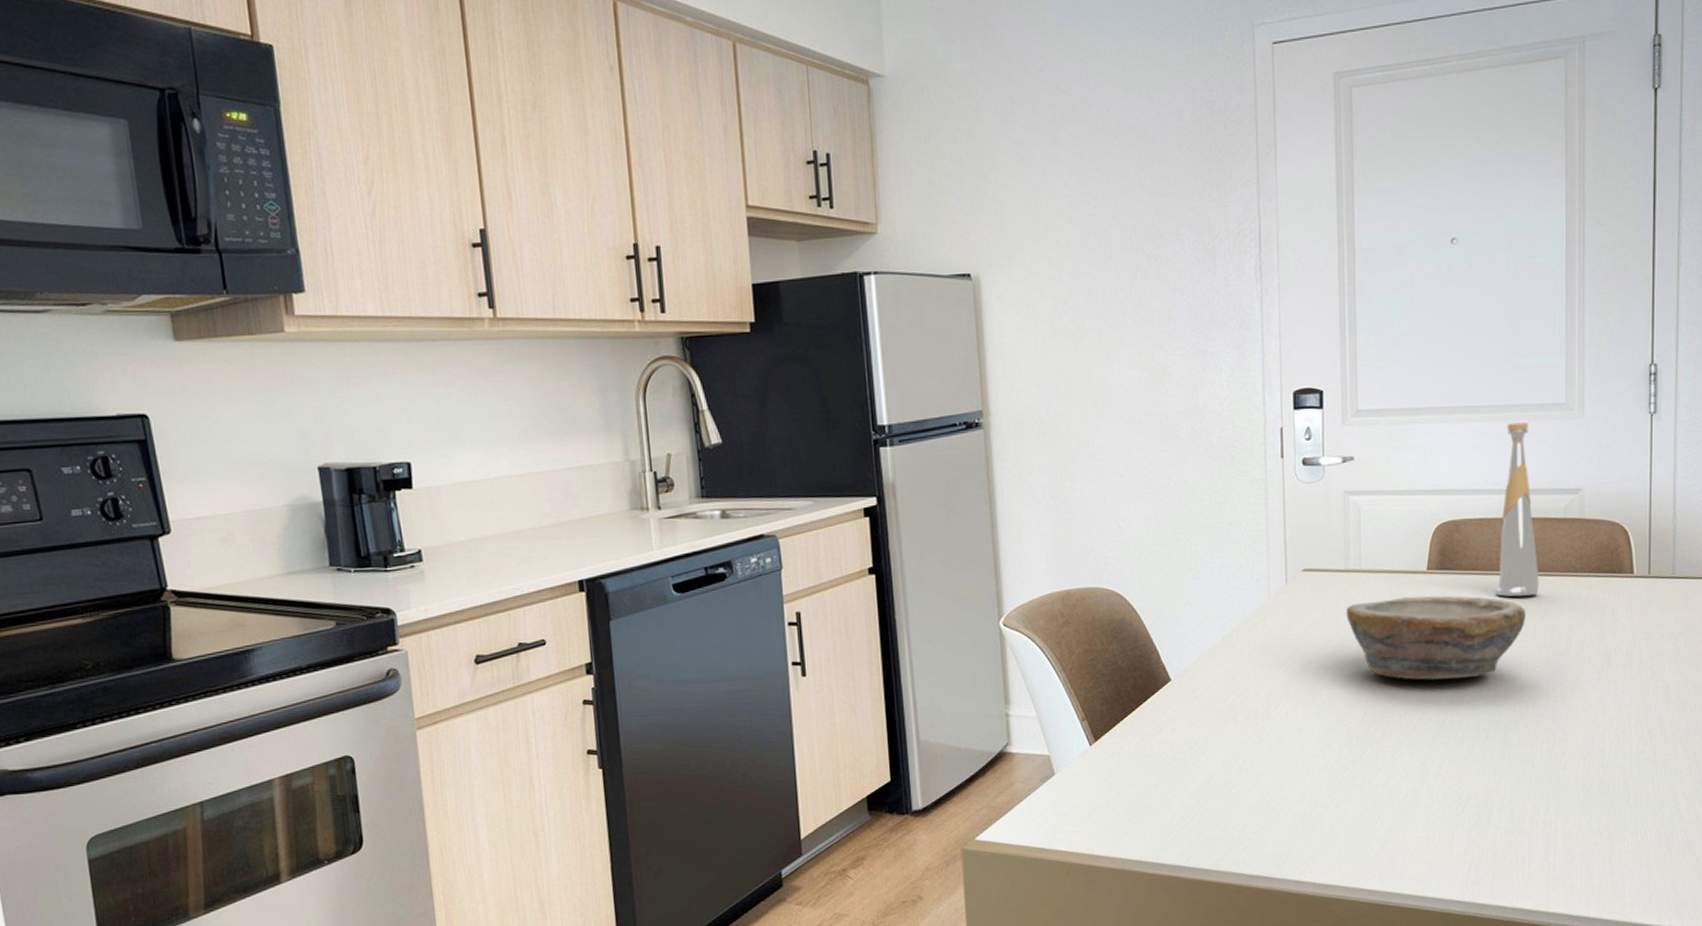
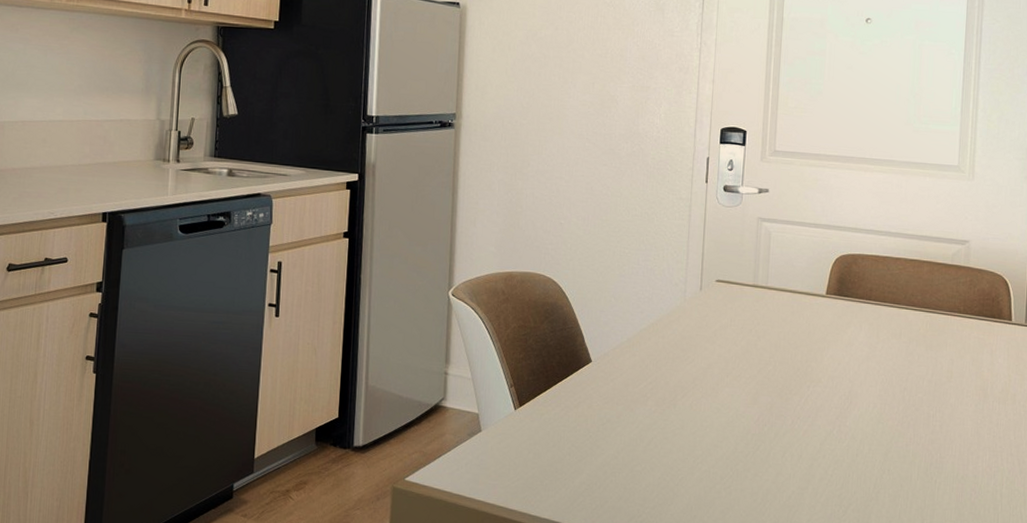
bowl: present [1346,596,1527,680] -> none [751,315,913,394]
bottle: present [1496,422,1539,597] -> none [886,177,926,329]

